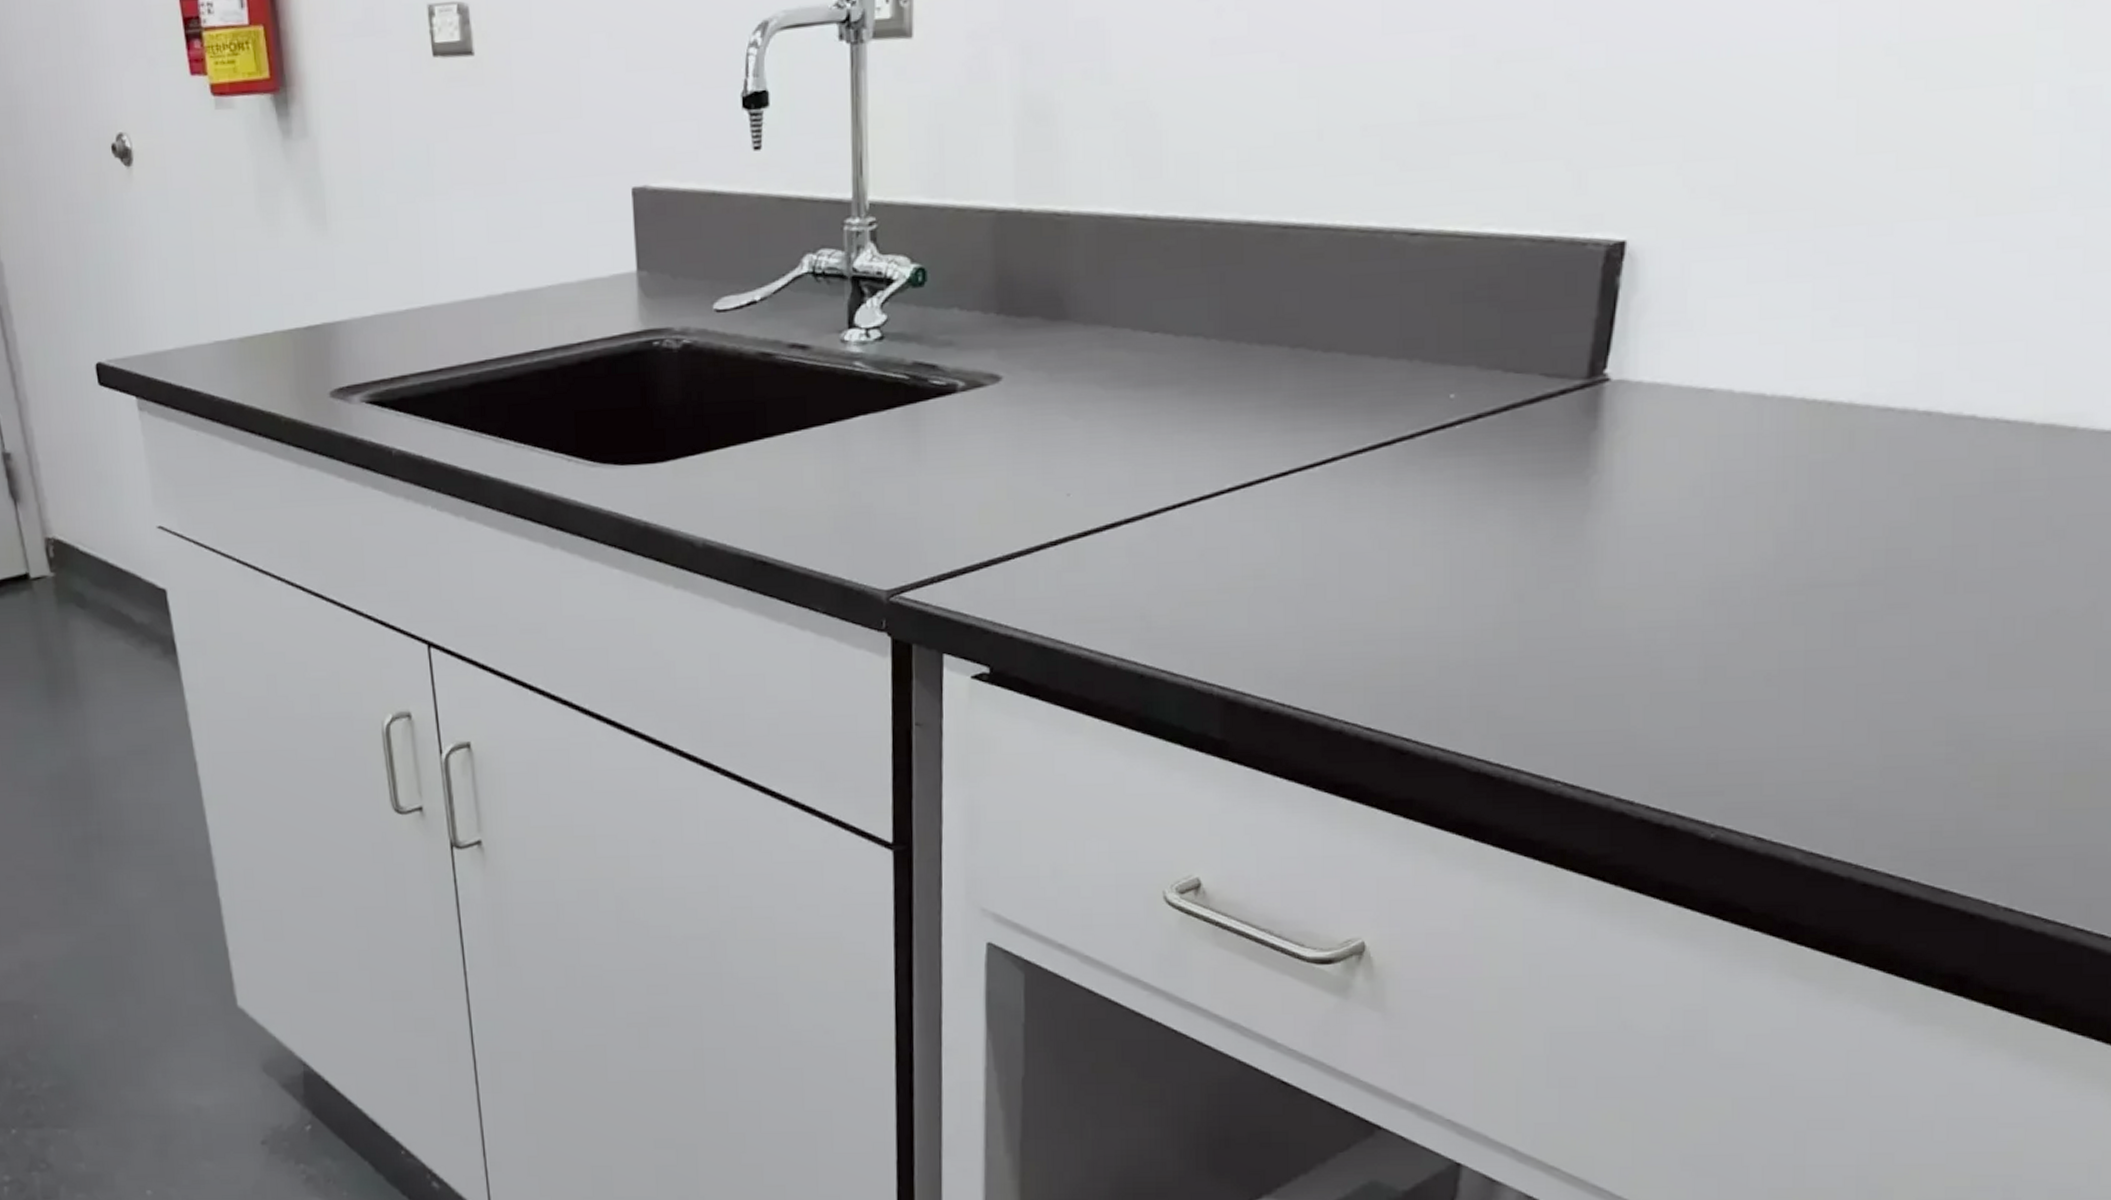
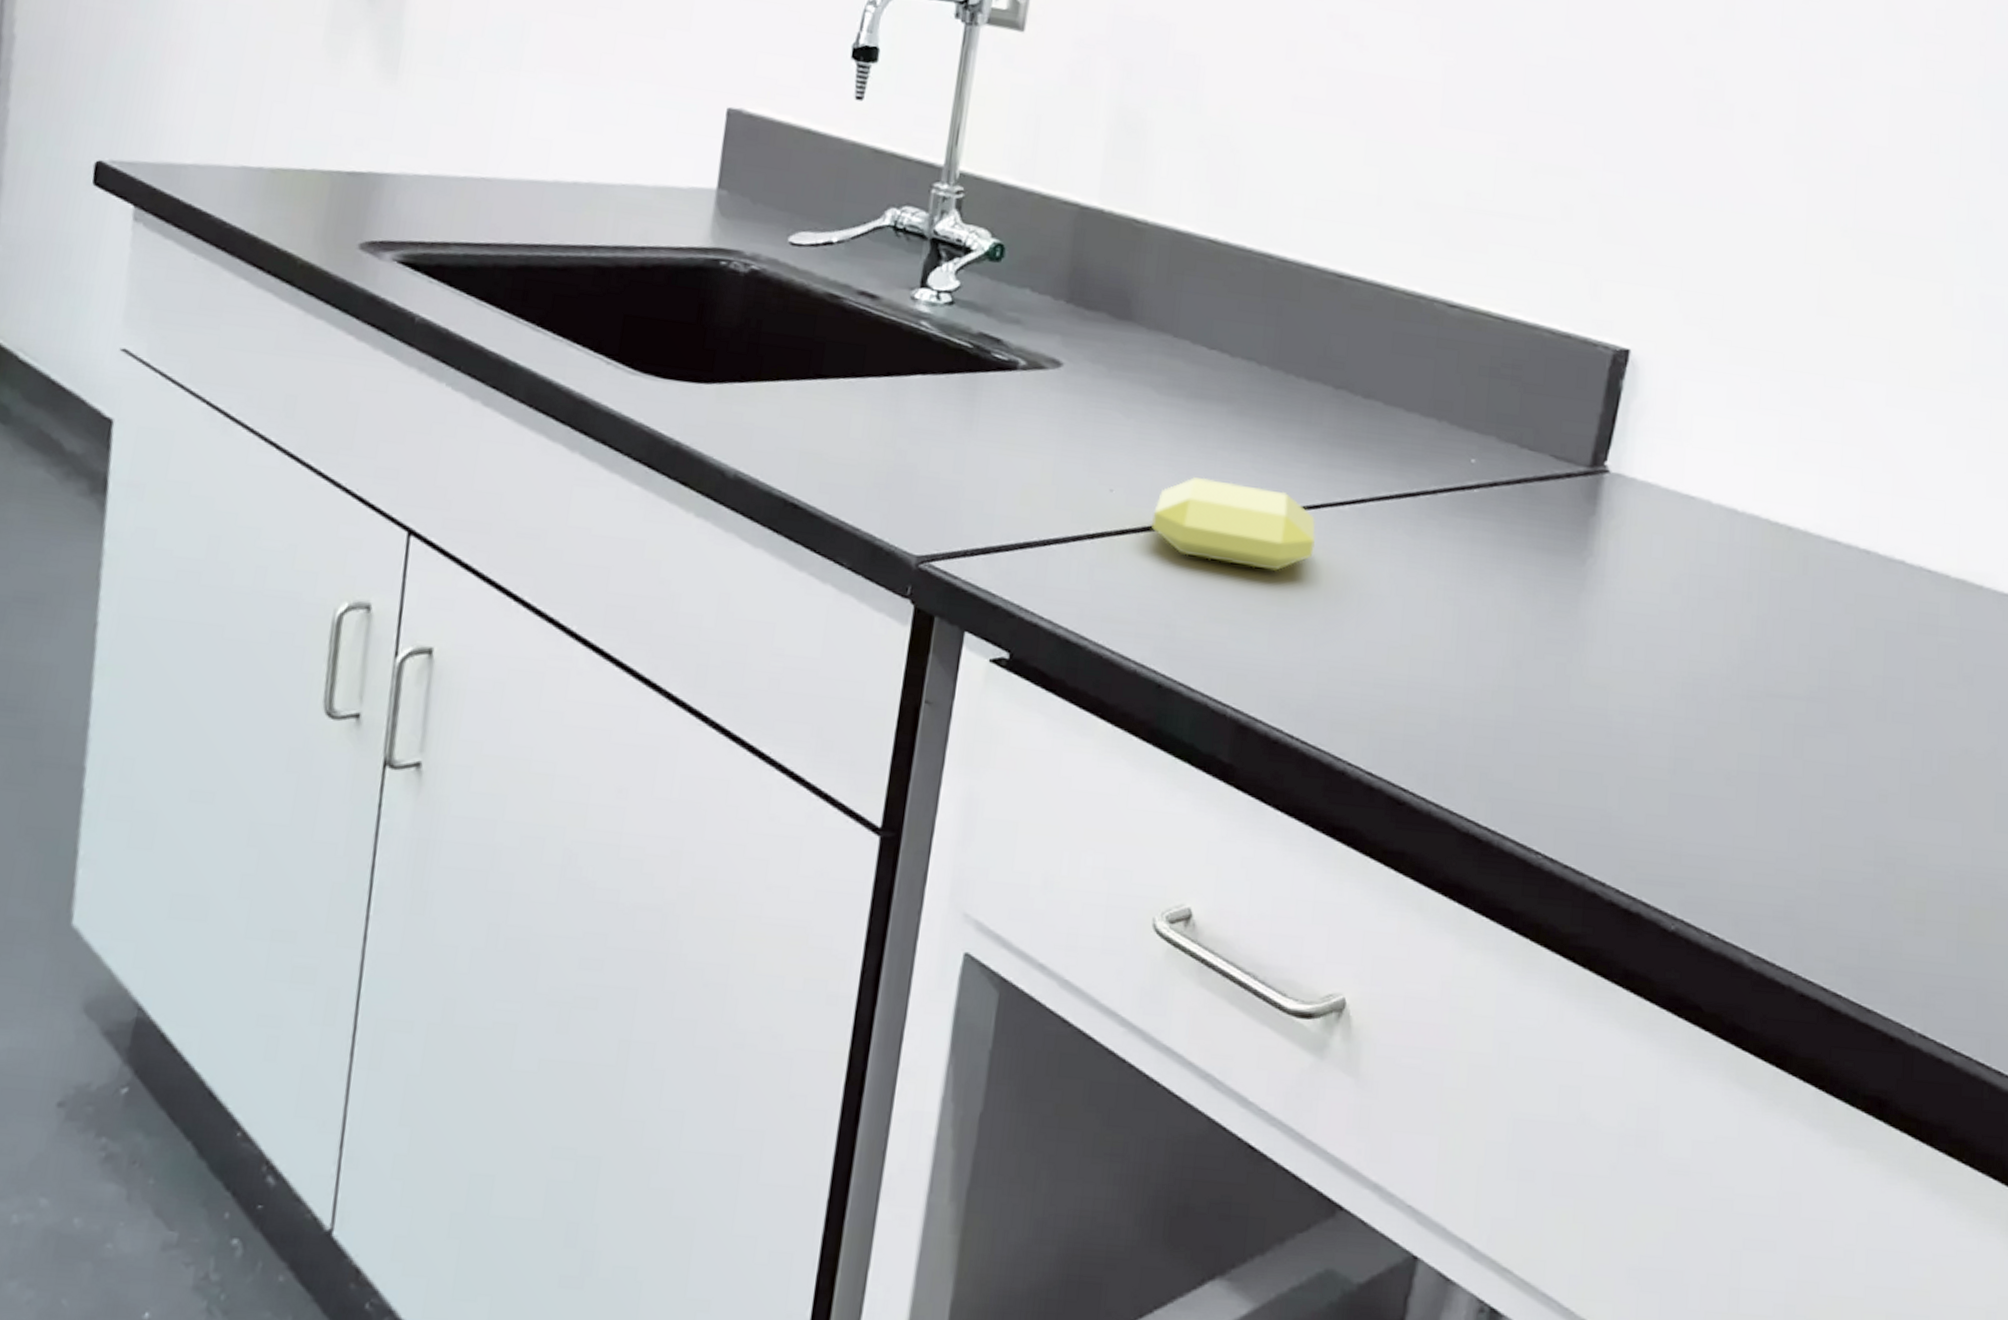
soap bar: none [1113,464,1288,546] -> present [1151,477,1316,571]

